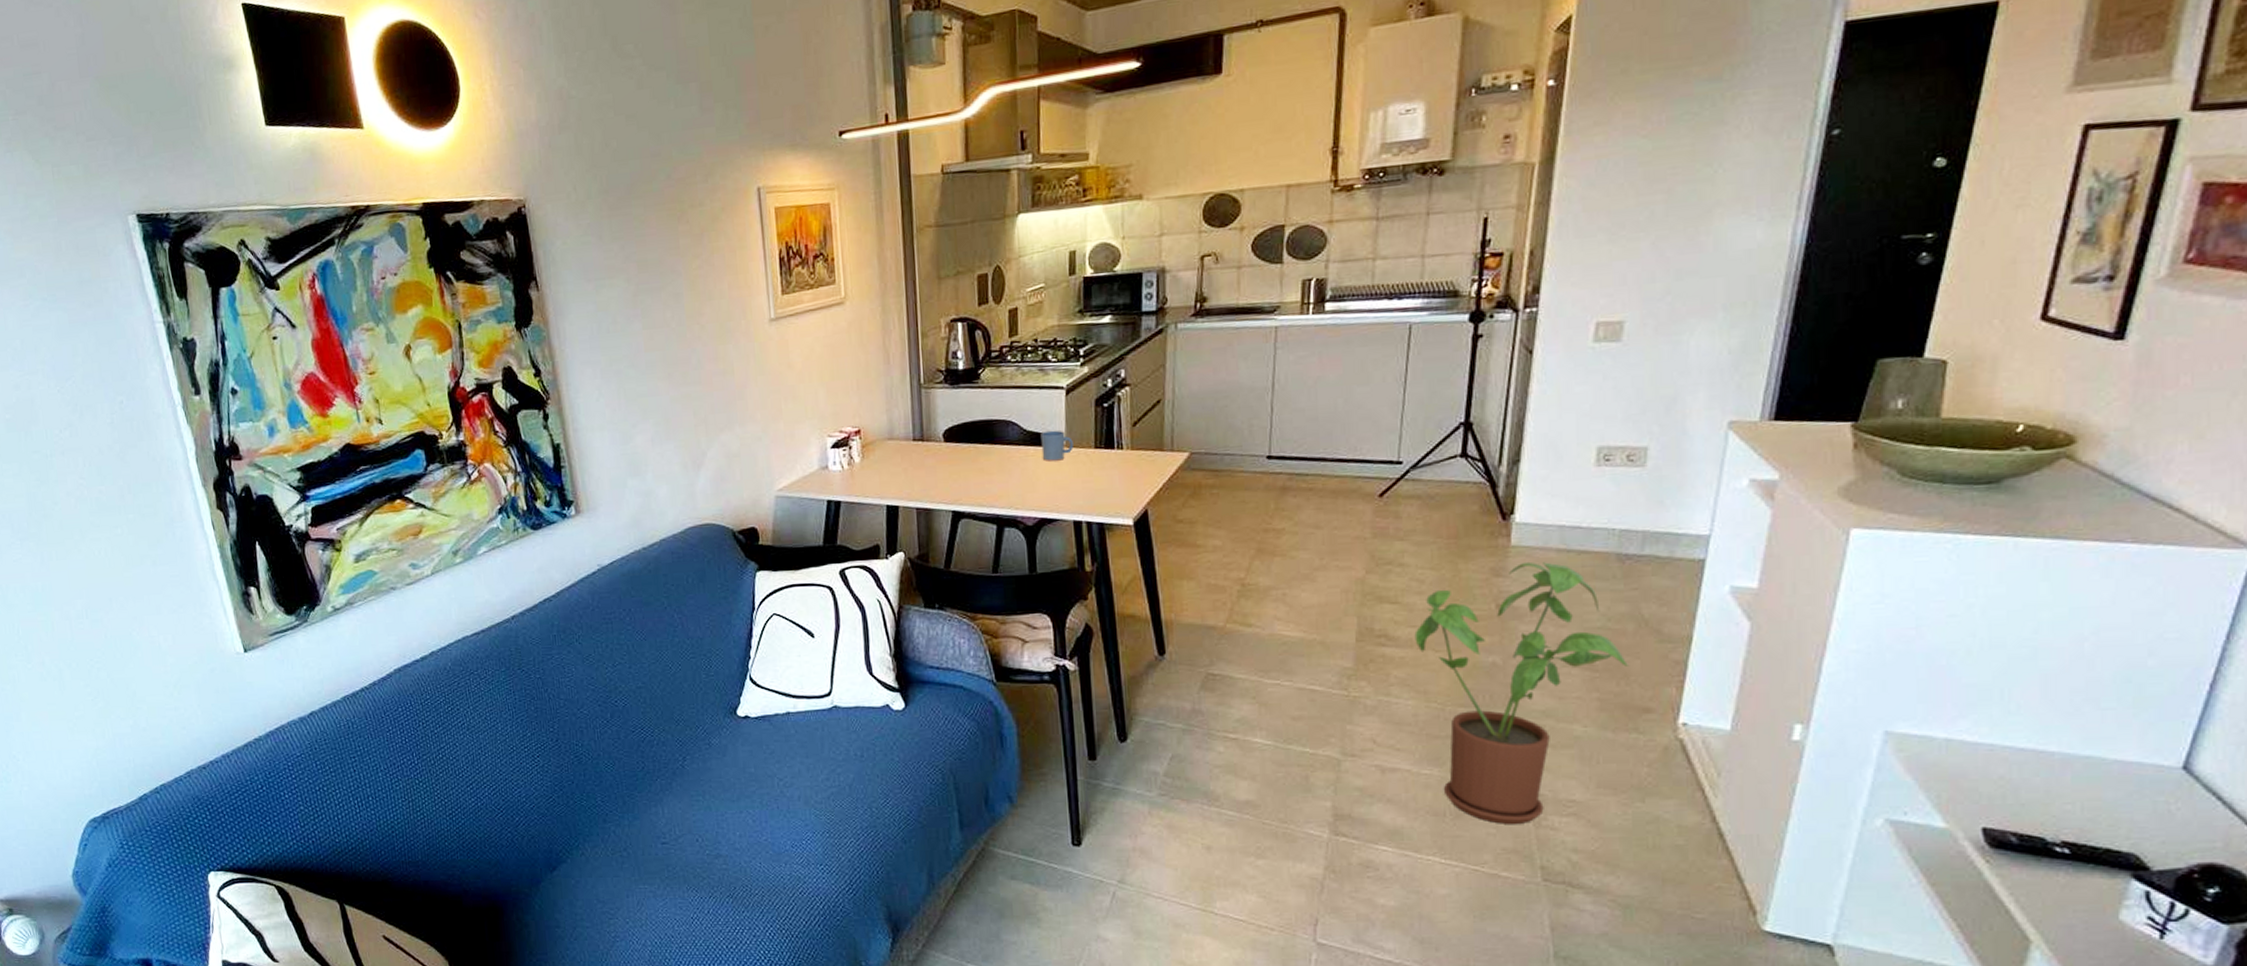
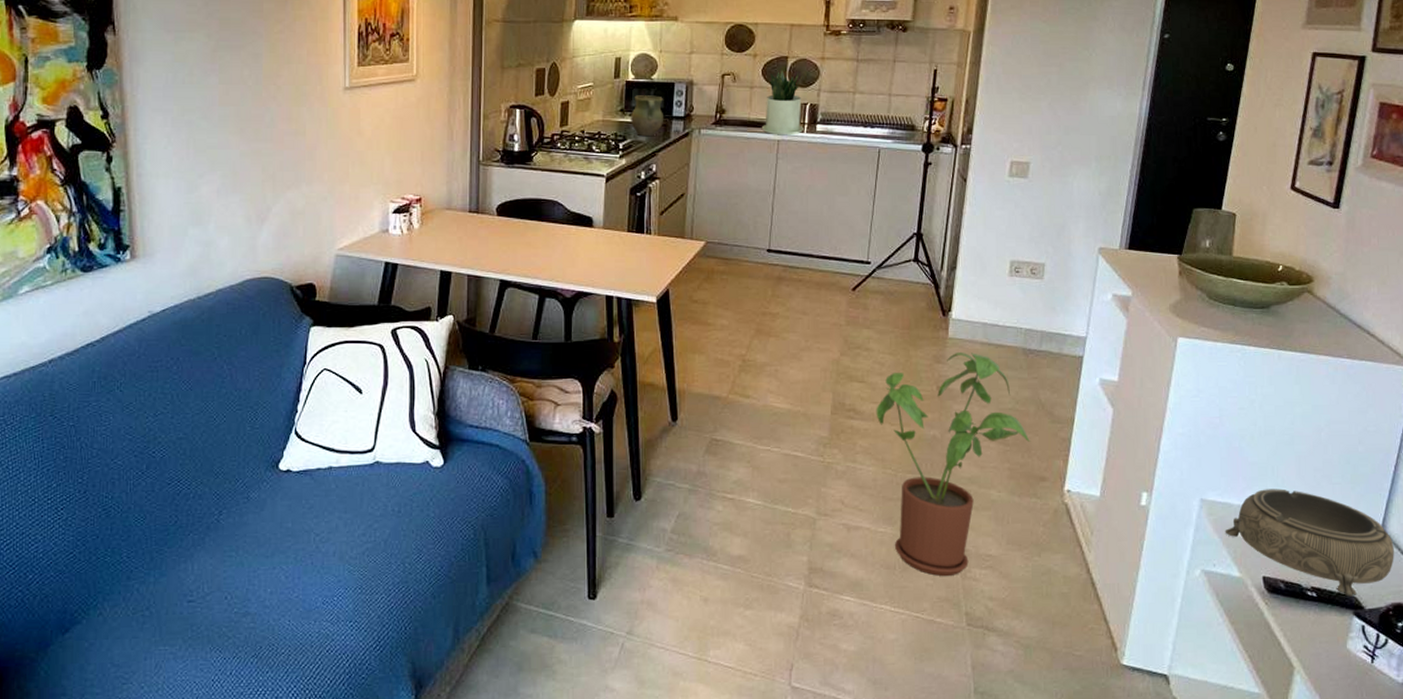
mug: present [1040,430,1073,463] -> none [582,213,609,242]
ceramic jug: none [1091,290,1131,339] -> present [631,95,663,137]
planter: none [1253,242,1308,321] -> present [761,70,804,136]
decorative bowl: none [1922,717,2205,854] -> present [1225,489,1394,597]

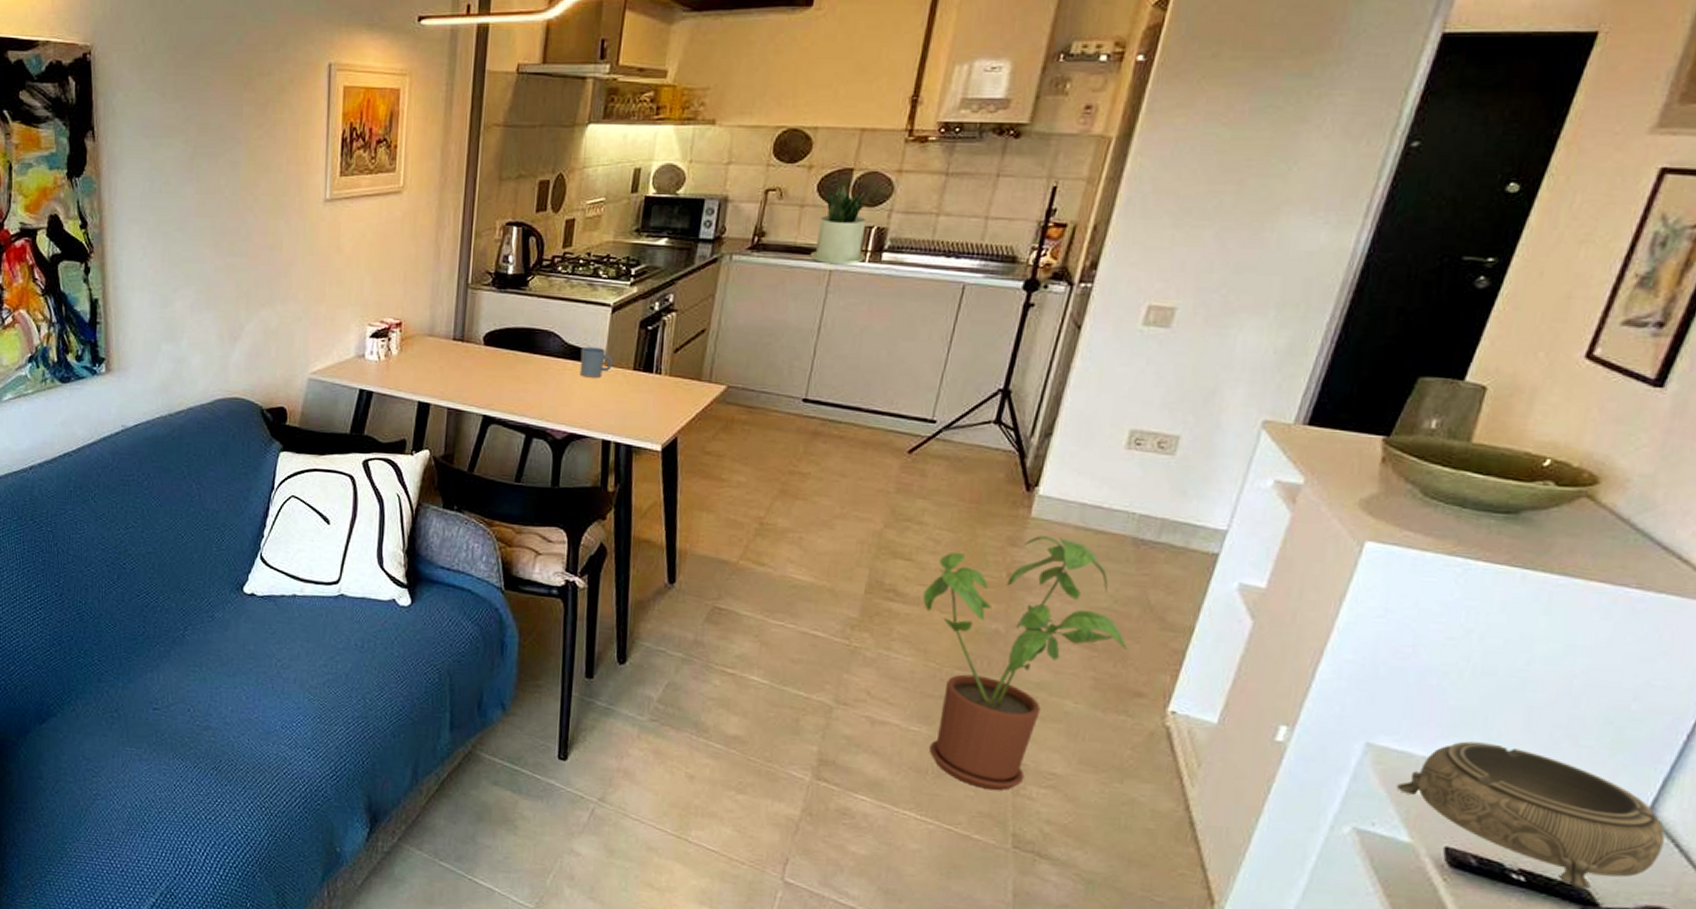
mug: none [582,213,609,242] -> present [579,346,613,379]
ceramic jug: present [631,95,663,137] -> none [647,213,689,262]

